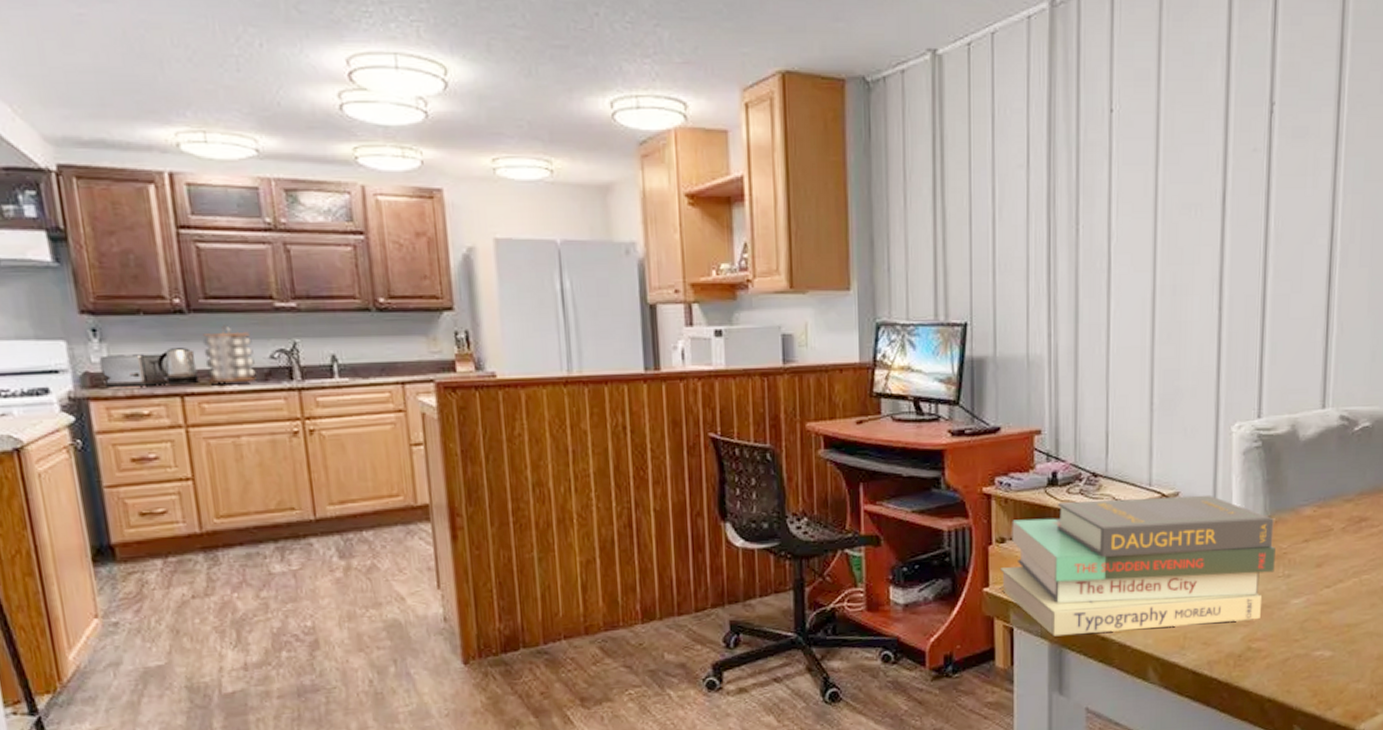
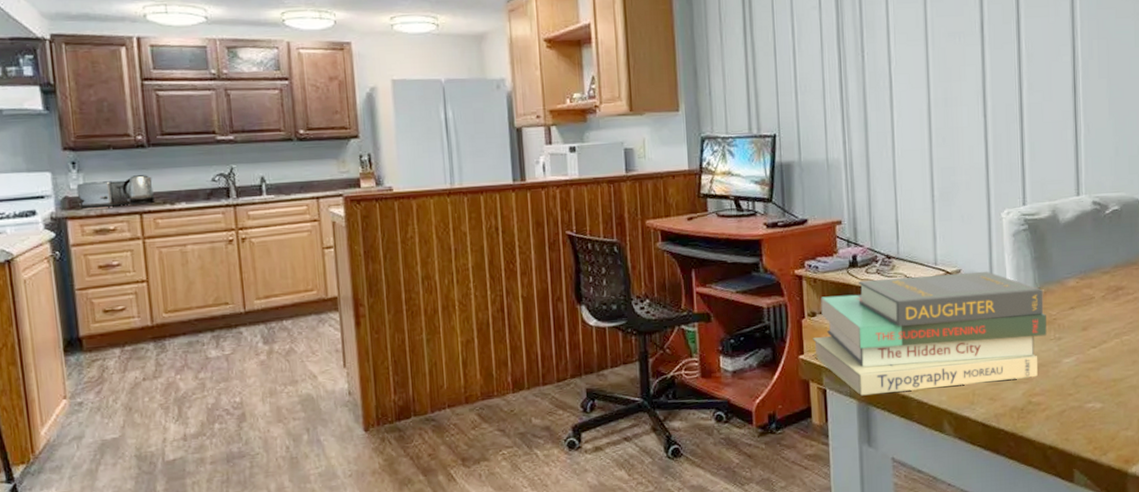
spice rack: present [202,325,257,384] -> none [158,155,201,203]

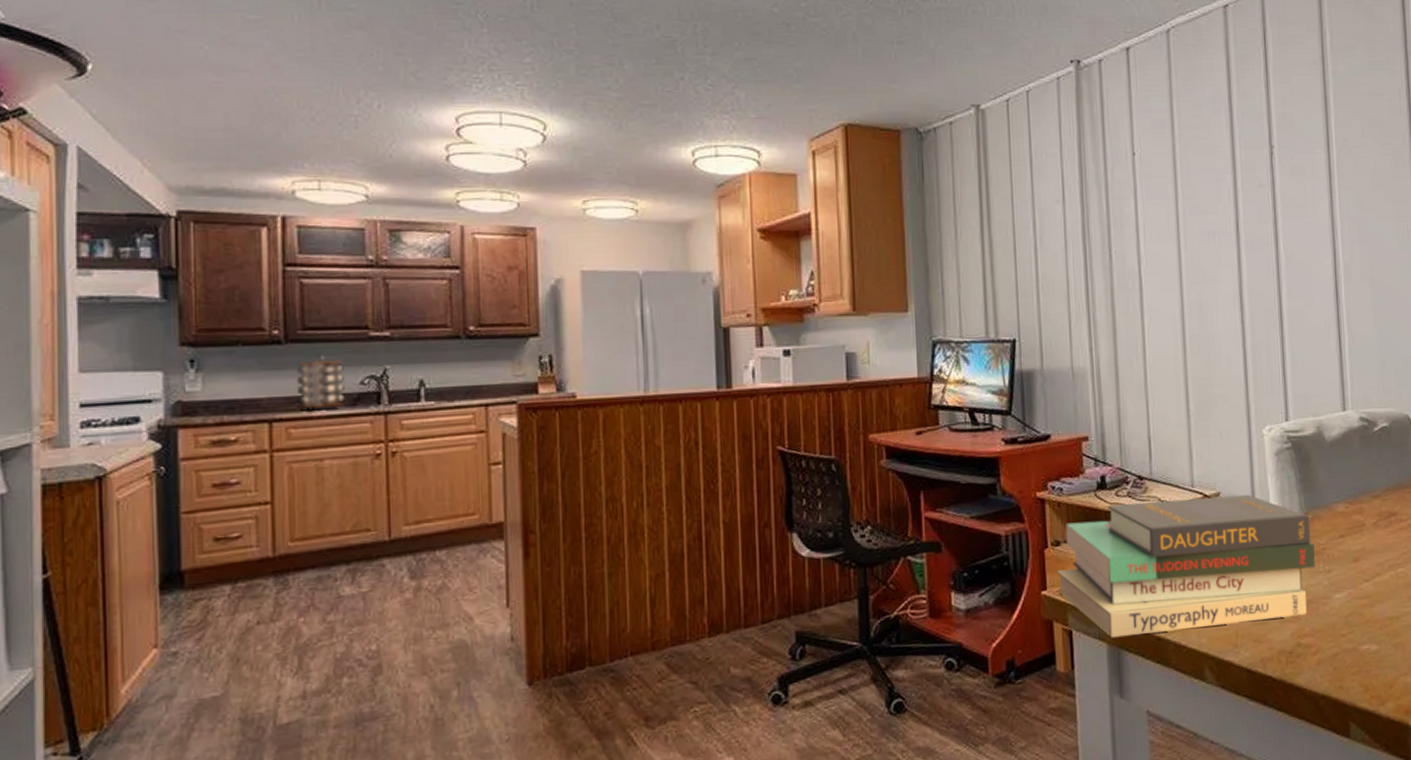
toaster: present [77,180,131,208] -> none [195,382,259,415]
kettle: present [122,175,155,205] -> none [249,376,288,412]
spice rack: none [158,155,201,203] -> present [296,354,345,410]

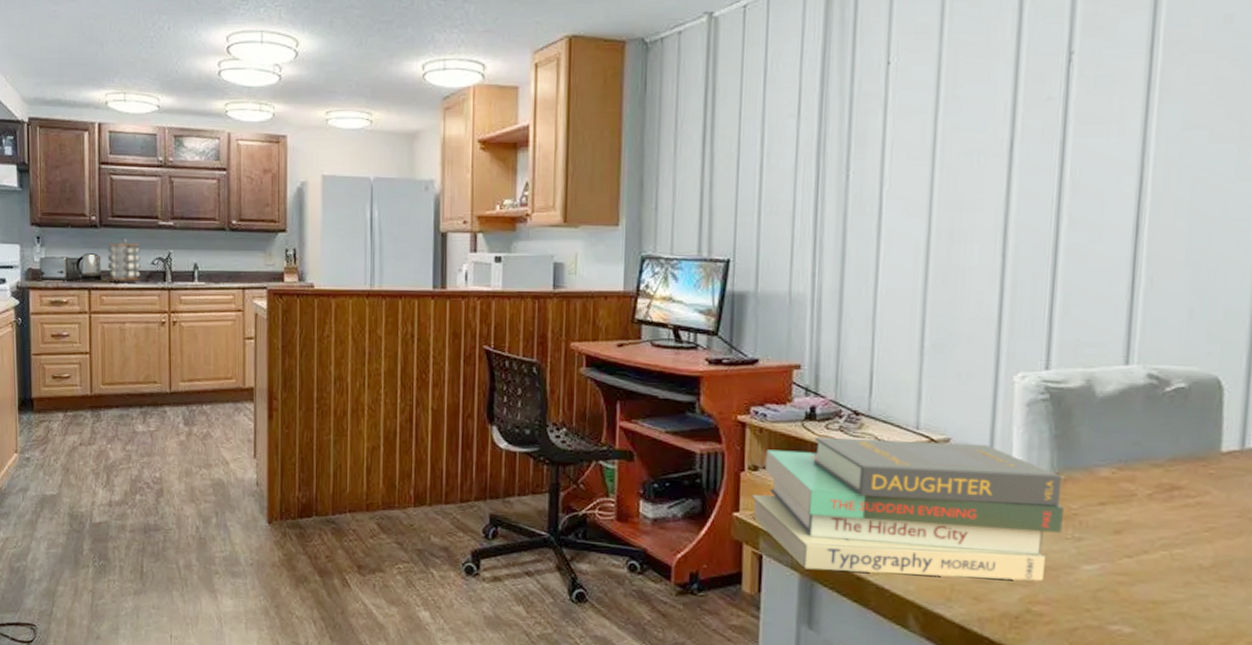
toaster: none [195,382,259,415] -> present [40,256,82,281]
kettle: none [249,376,288,412] -> present [76,253,102,281]

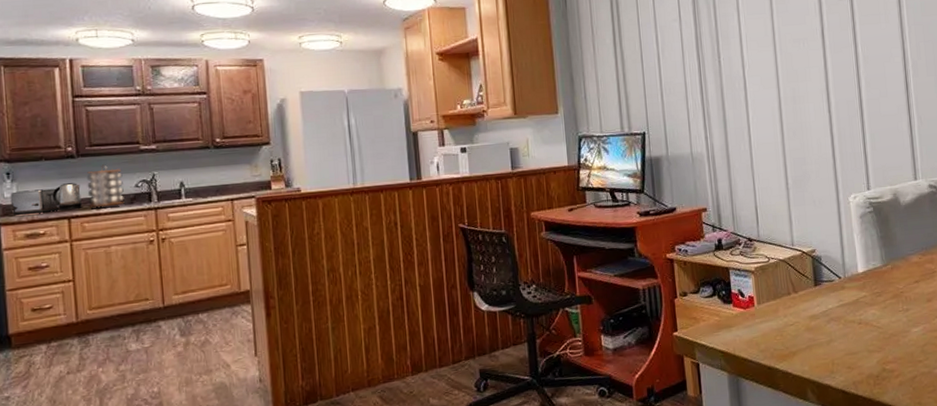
books: present [750,436,1064,582] -> none [685,250,896,369]

